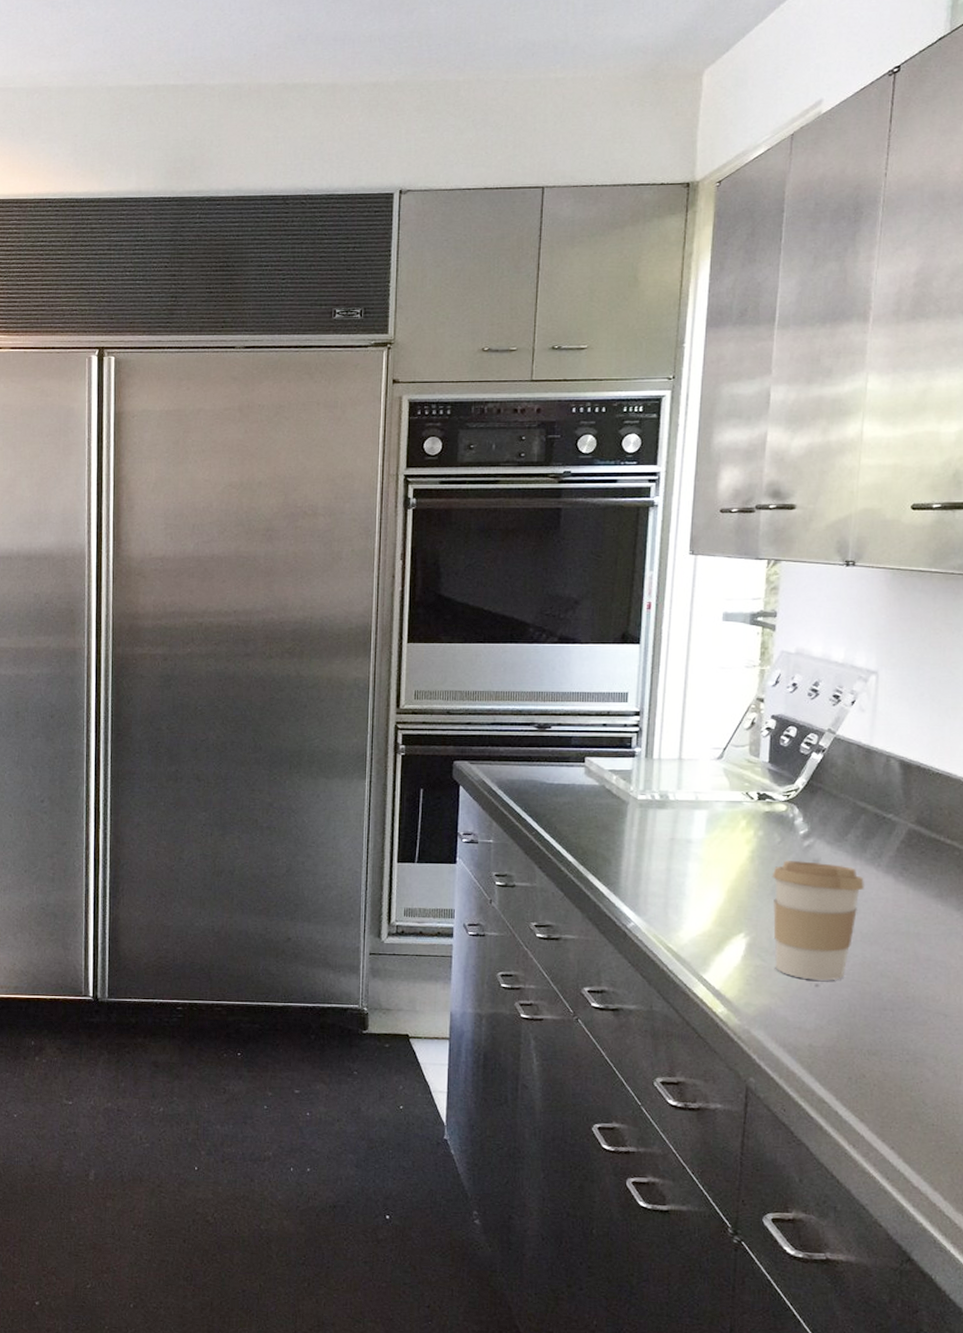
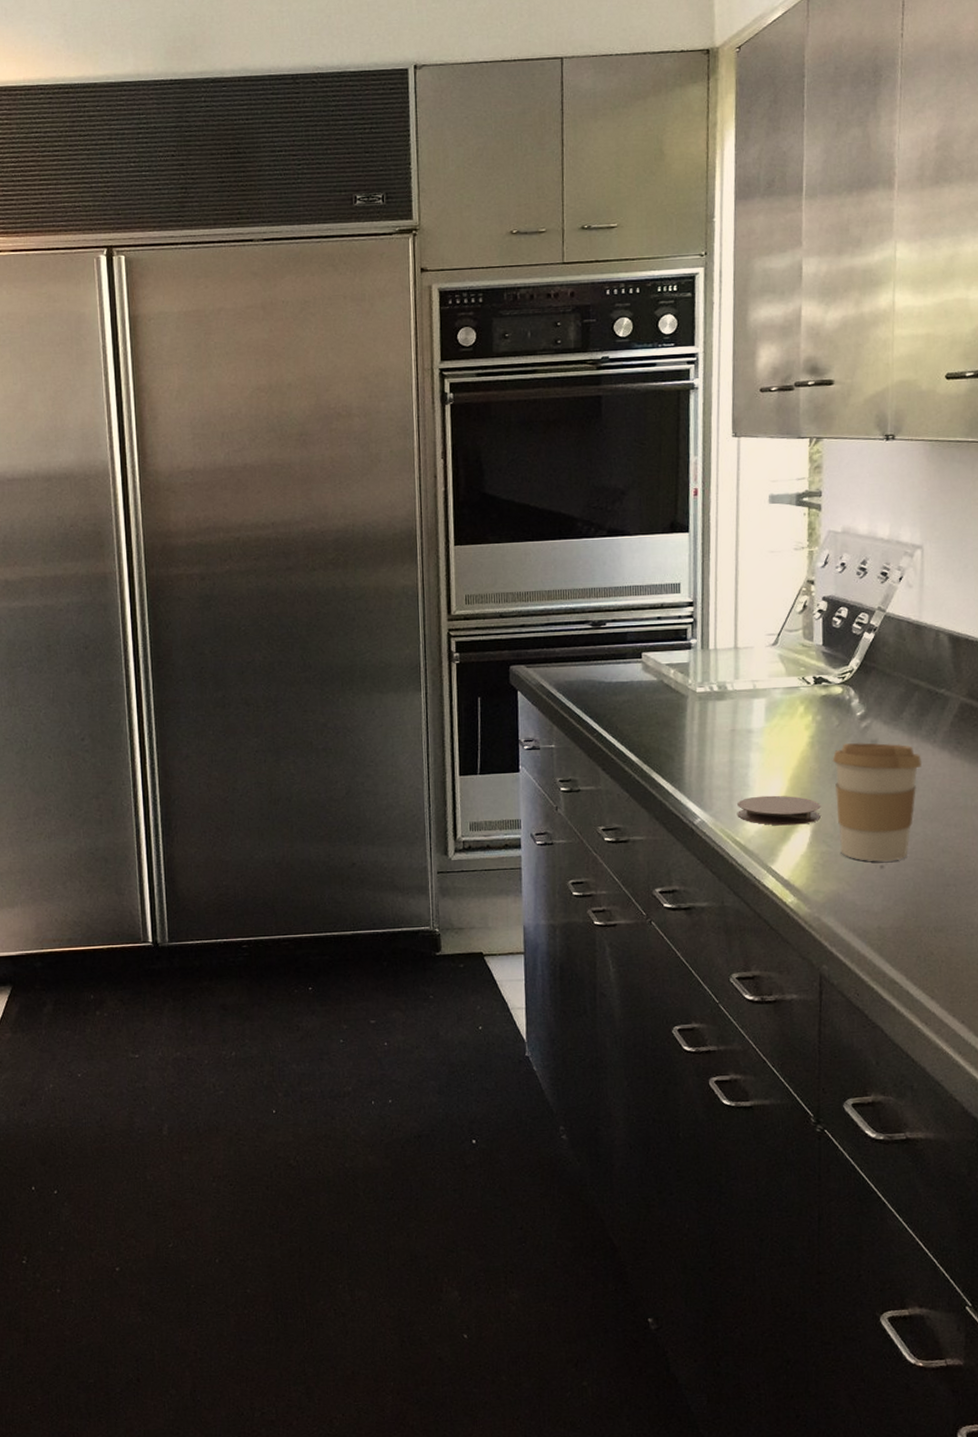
coaster: none [671,905,758,937] -> present [737,795,821,826]

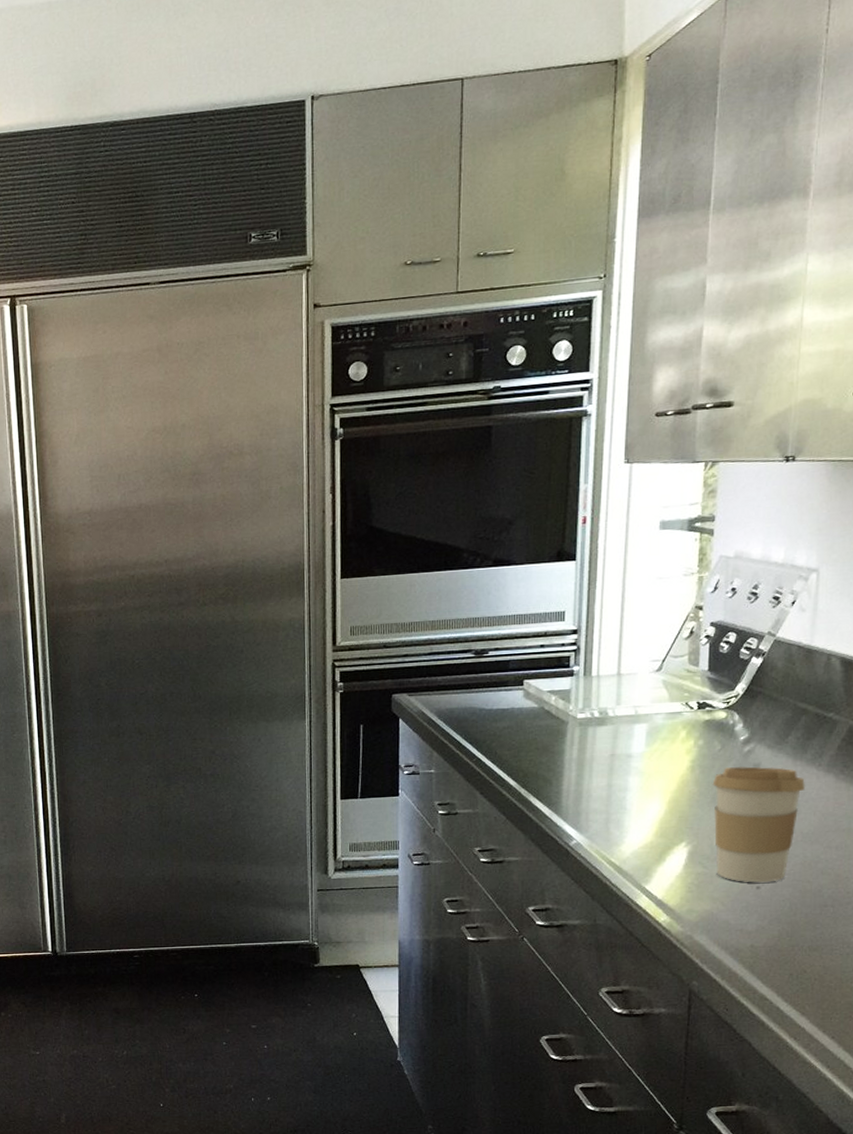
coaster: present [737,795,821,826] -> none [613,818,699,848]

